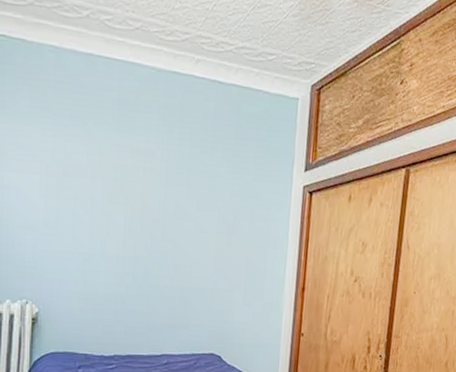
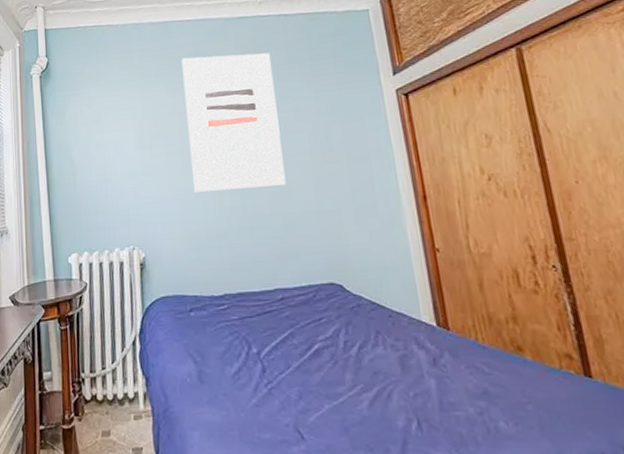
wall art: none [98,103,198,260] -> present [181,52,286,192]

